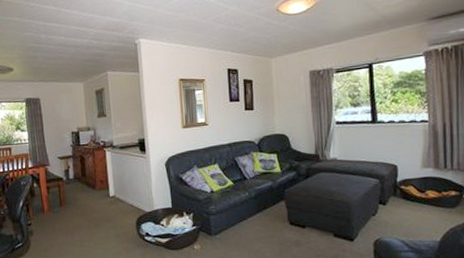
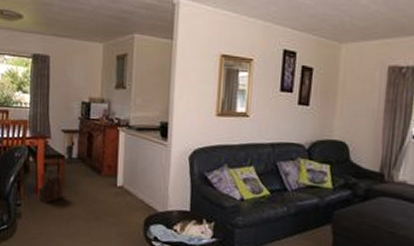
backpack: none [44,194,69,219] -> present [38,174,66,203]

